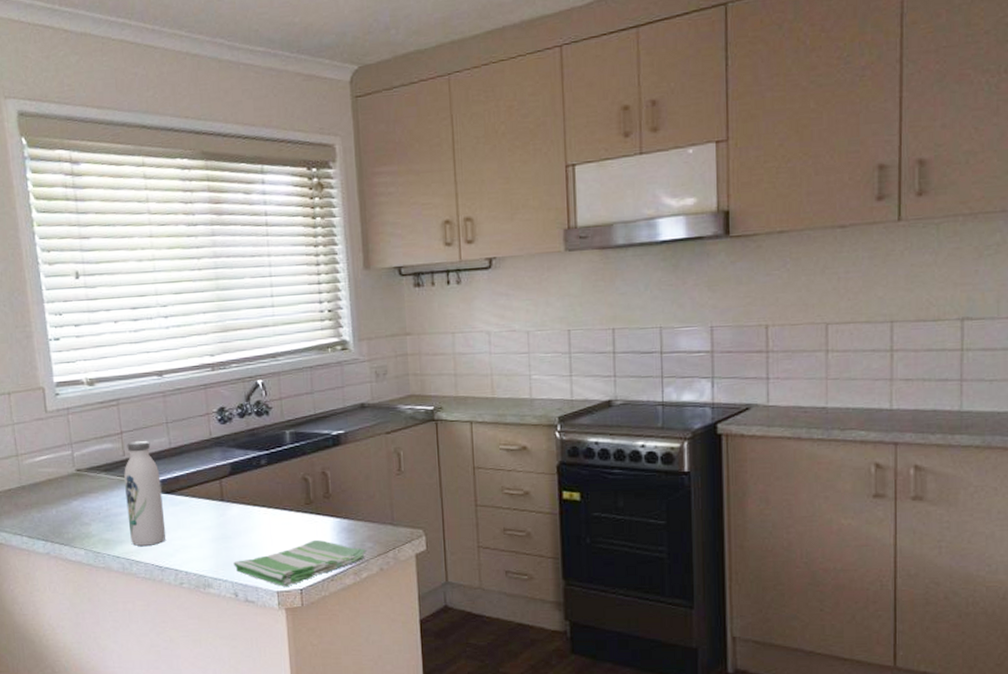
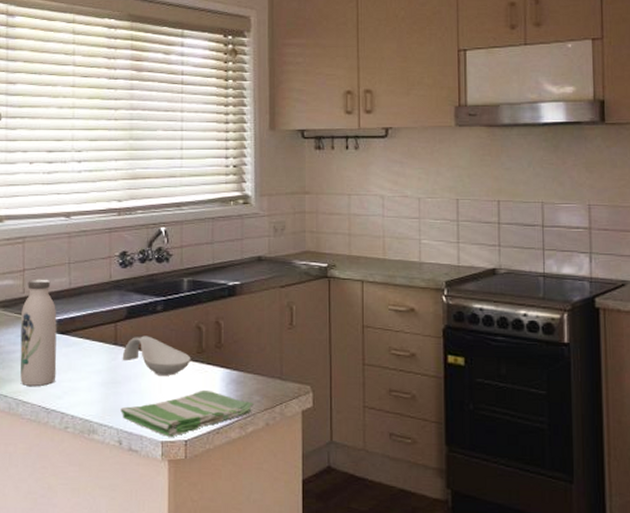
spoon rest: none [230,490,300,528] -> present [122,336,191,375]

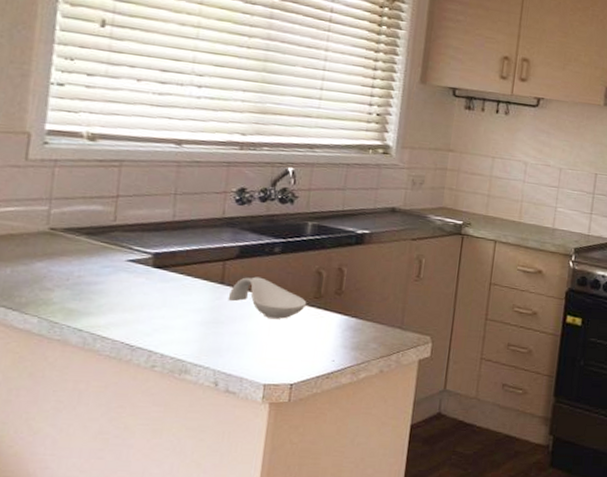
water bottle: present [20,279,57,386] -> none [101,207,154,322]
dish towel: present [121,389,253,437] -> none [220,334,369,380]

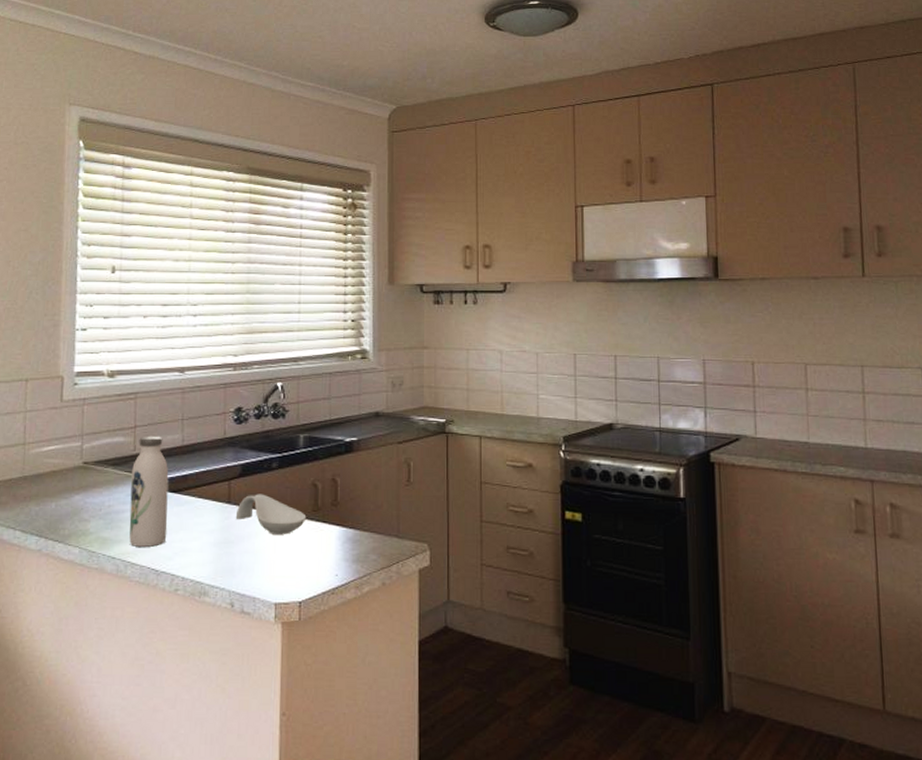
water bottle: none [101,207,154,322] -> present [129,436,169,547]

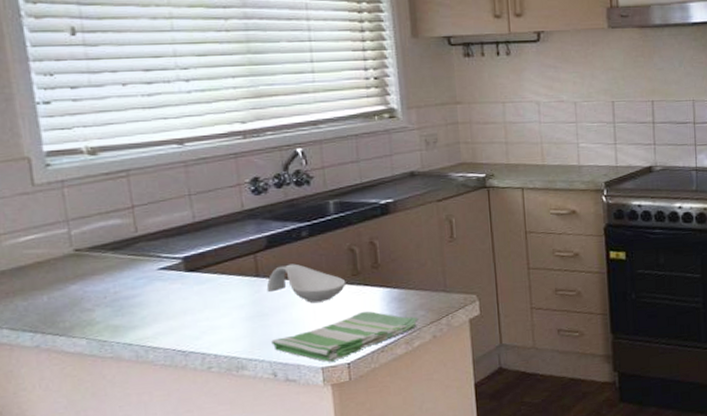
water bottle: present [129,436,169,547] -> none [136,214,191,331]
dish towel: none [233,549,370,598] -> present [271,311,418,362]

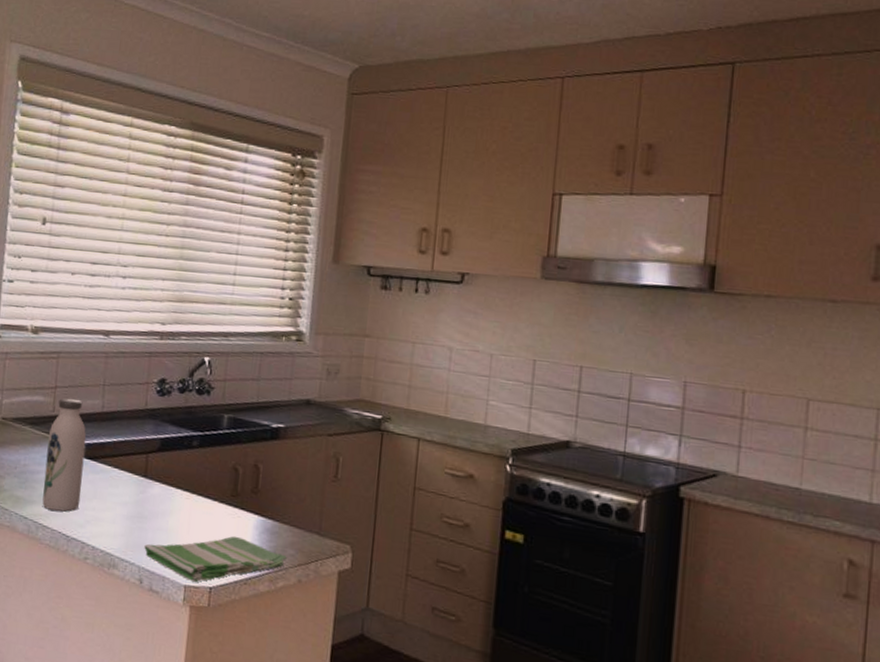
water bottle: none [136,214,191,331] -> present [42,398,86,512]
spoon rest: present [266,263,346,303] -> none [150,471,224,517]

